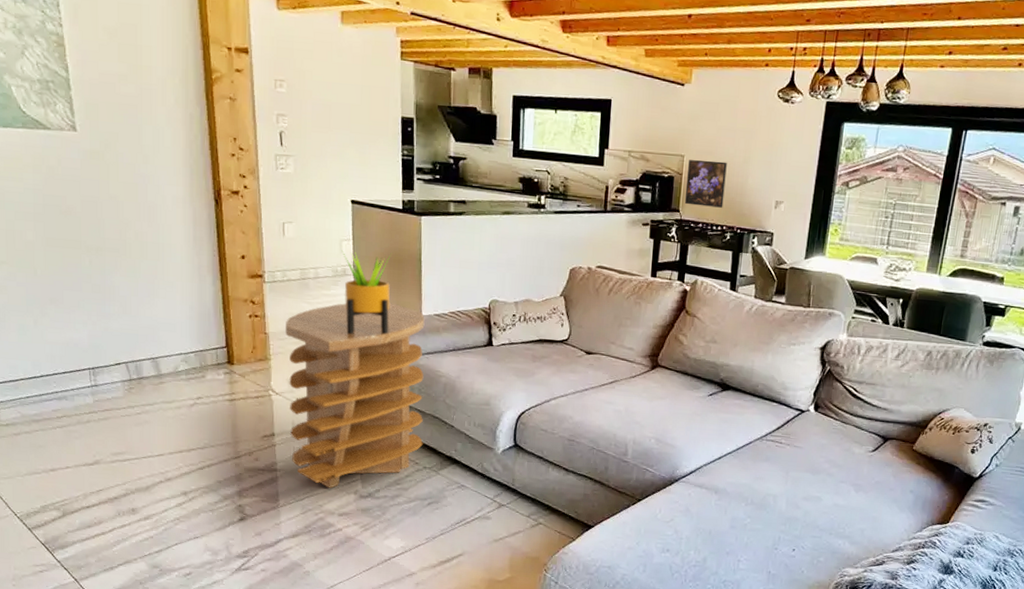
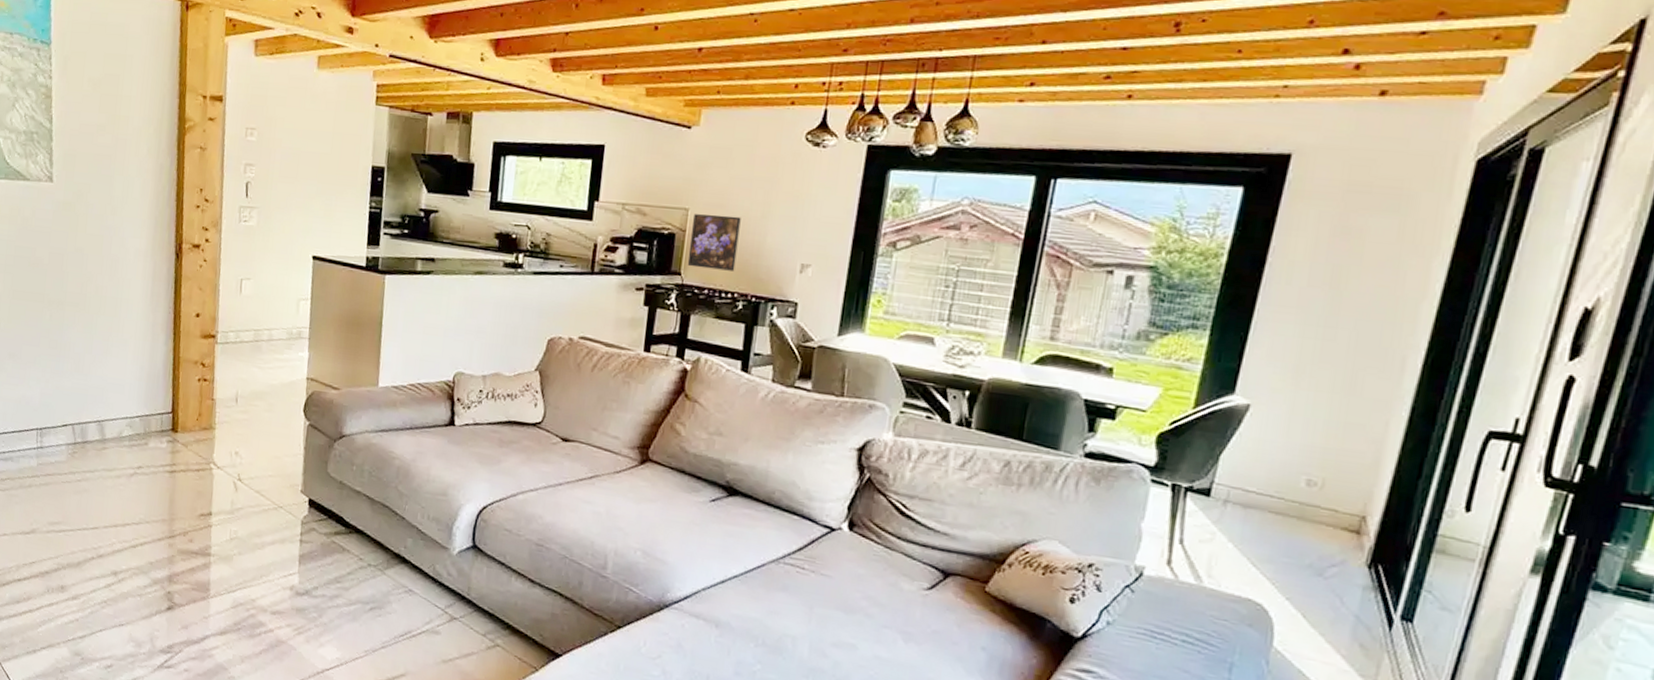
side table: present [284,302,425,489] -> none [227,369,382,581]
potted plant: present [342,250,391,335] -> none [296,310,350,407]

